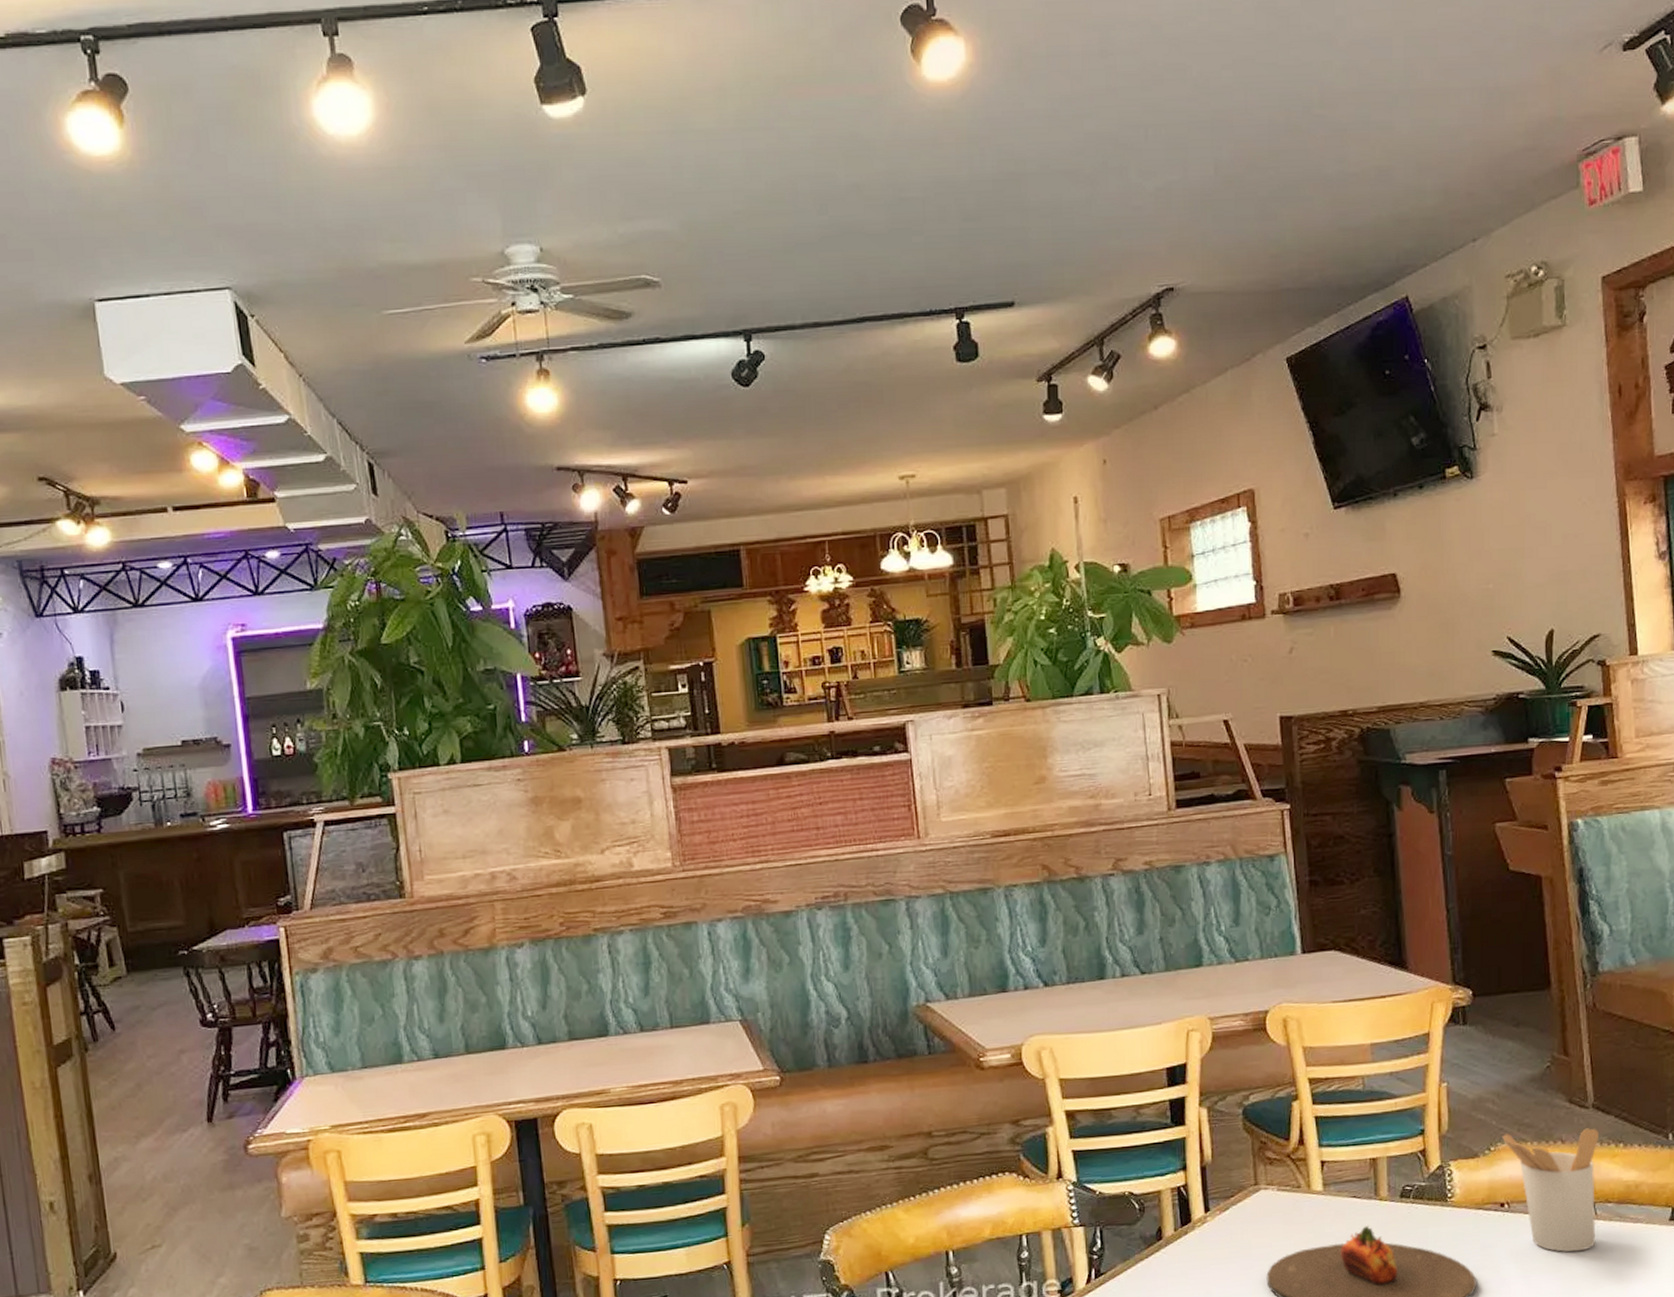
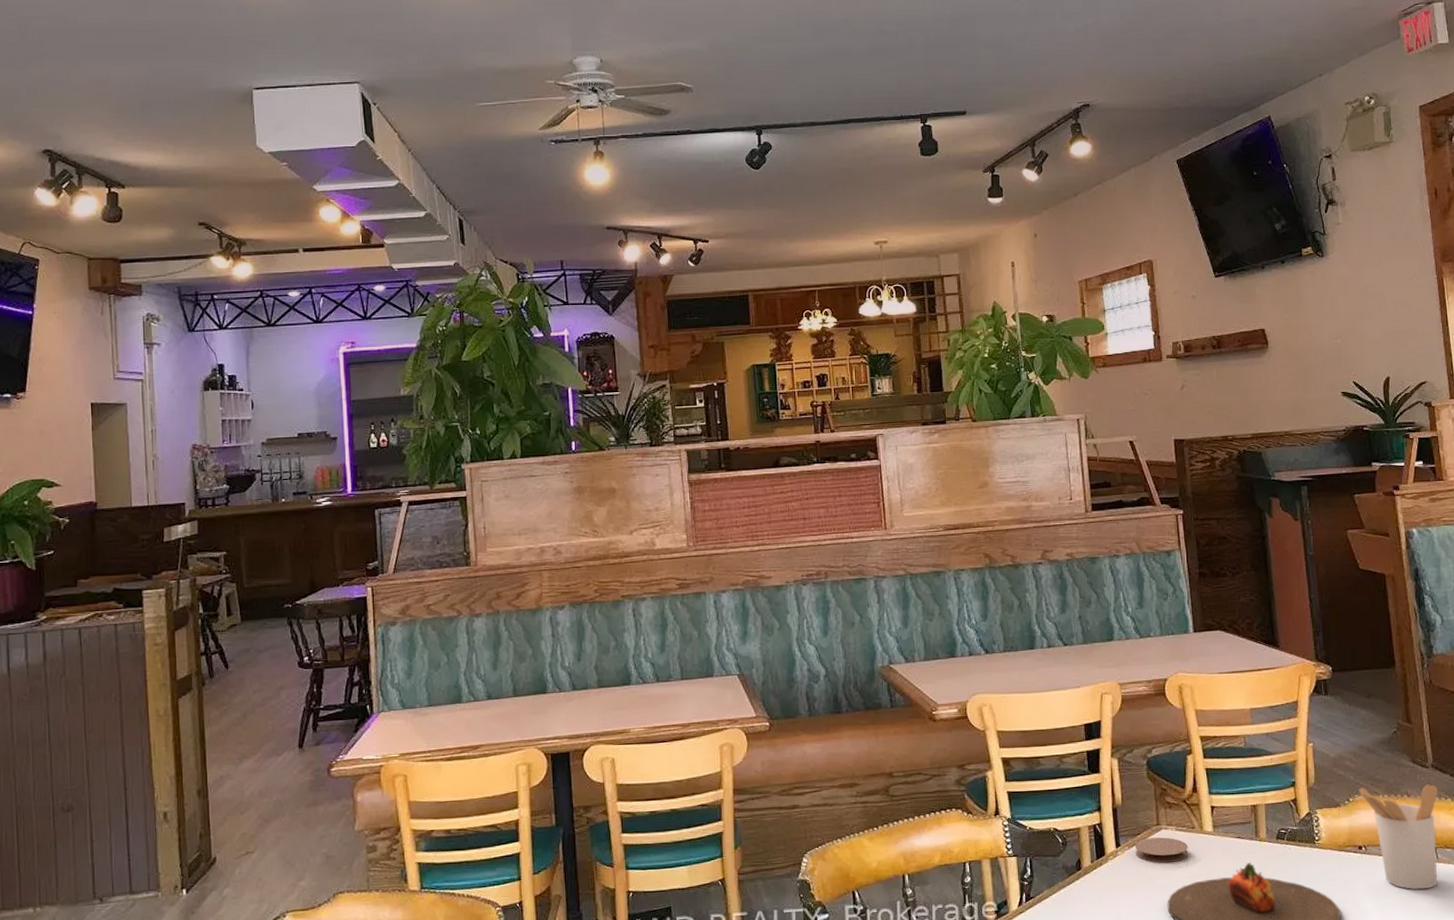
coaster: none [1227,1199,1293,1229] -> present [1134,837,1189,863]

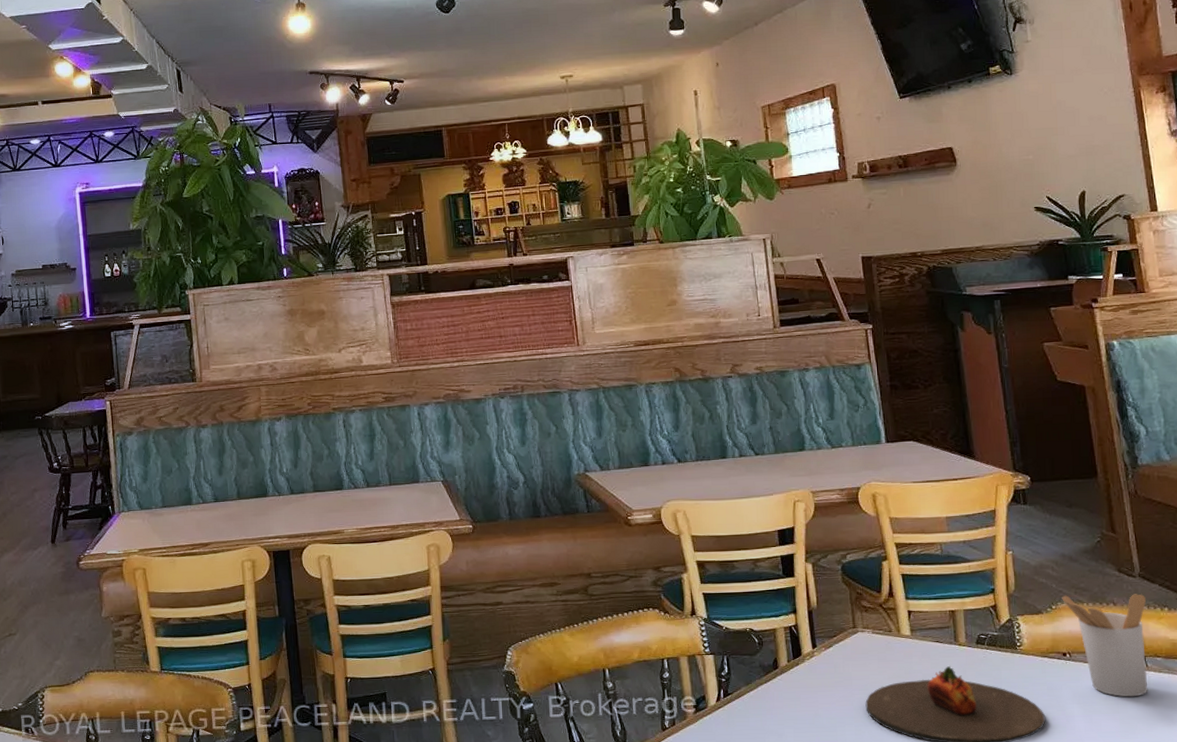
coaster: present [1134,837,1189,863] -> none [831,639,886,664]

